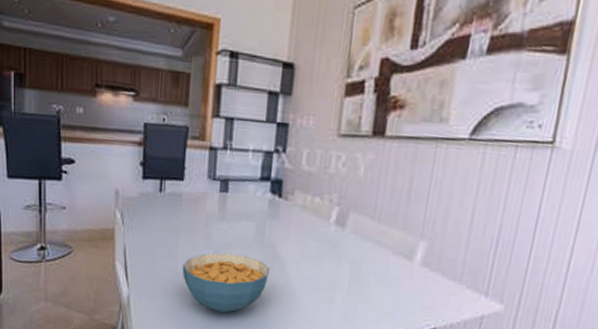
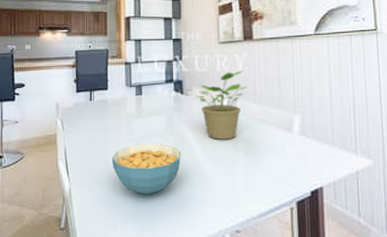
potted plant: none [297,175,366,261] -> present [195,70,247,140]

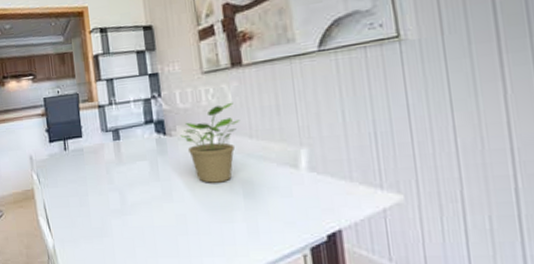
cereal bowl: present [111,144,182,195] -> none [94,192,171,248]

